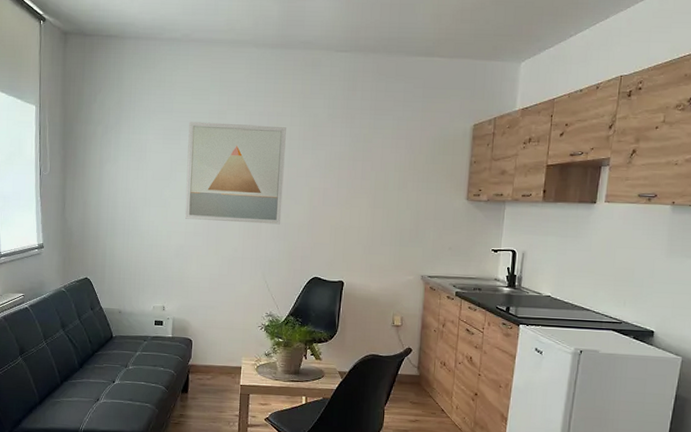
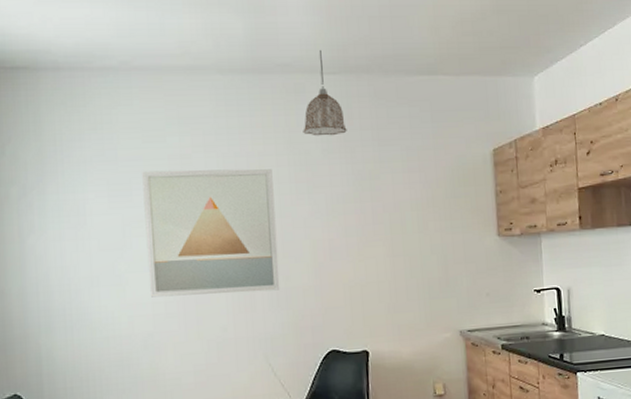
pendant lamp: none [314,31,350,104] -> present [303,50,347,136]

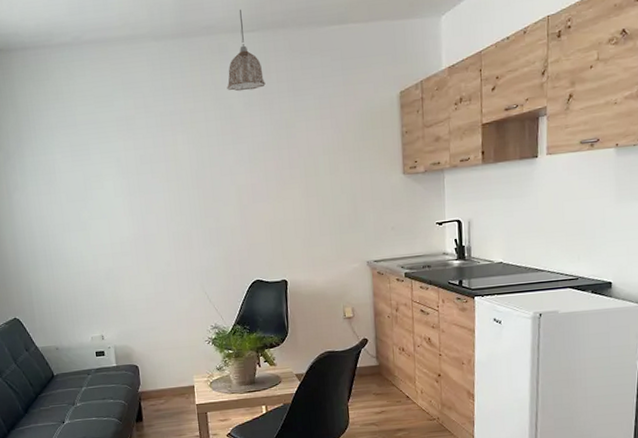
wall art: present [142,168,280,297] -> none [96,124,212,239]

